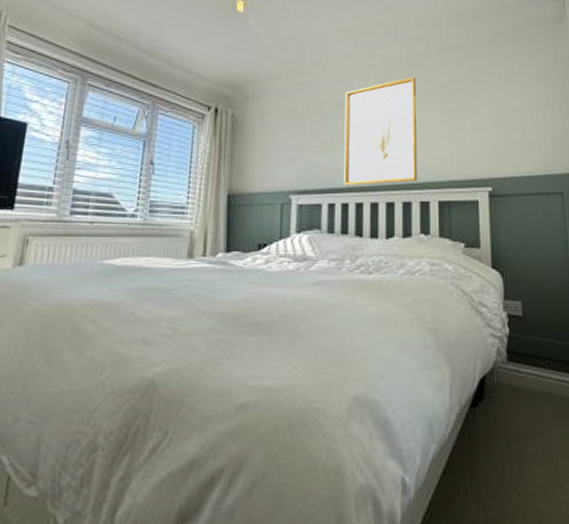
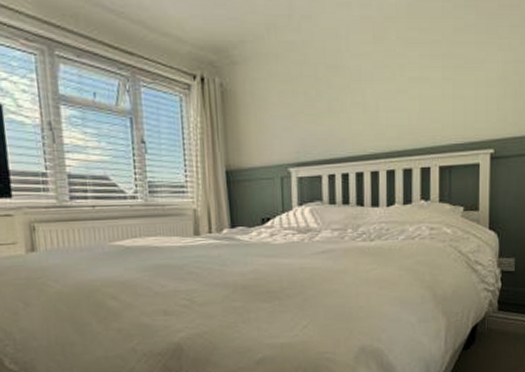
wall art: present [344,76,417,186] -> none [340,27,418,155]

